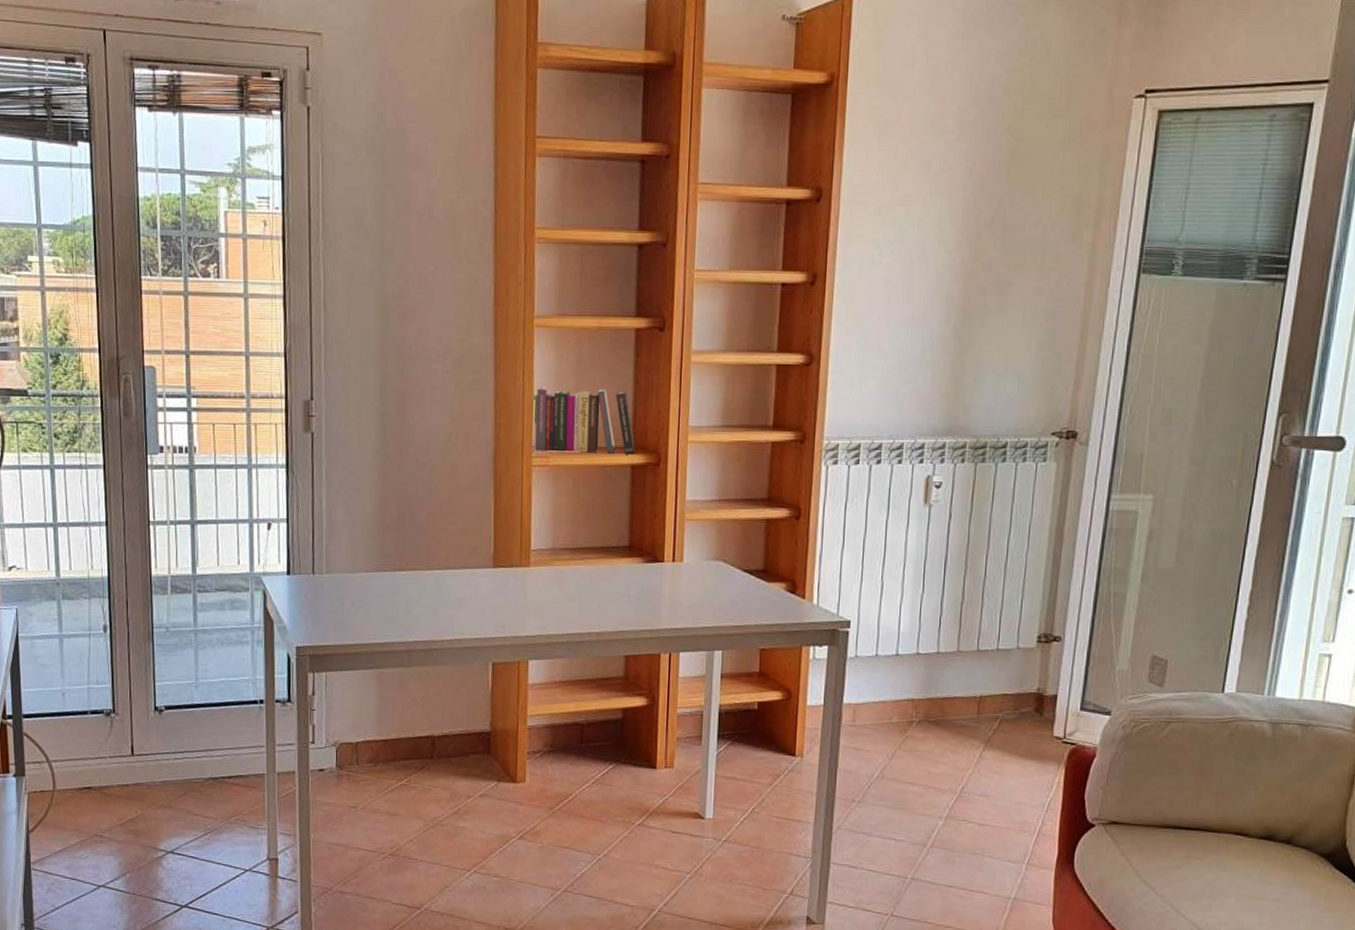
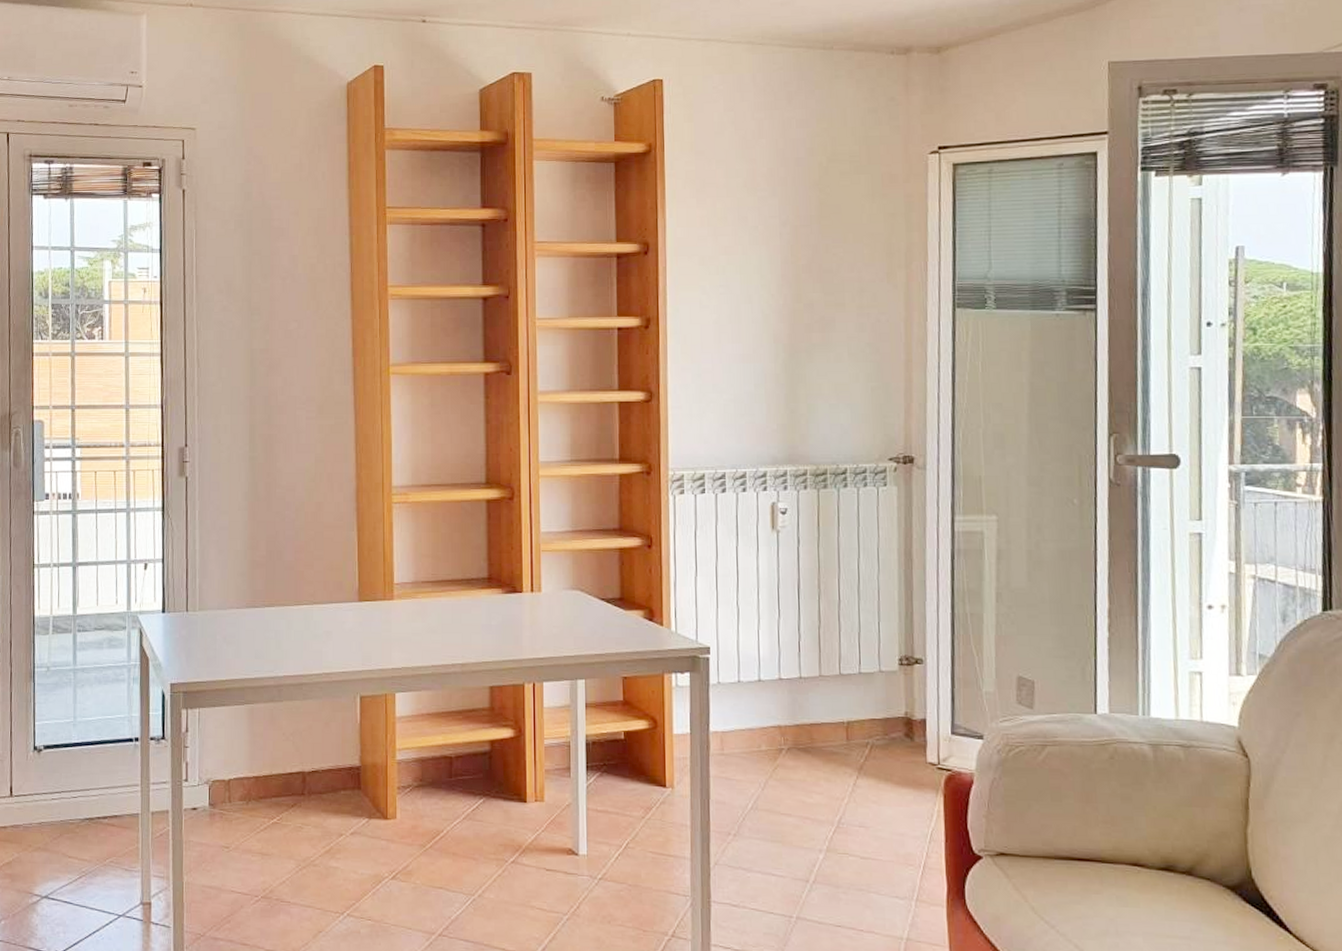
books: present [529,387,635,454] -> none [389,429,489,489]

